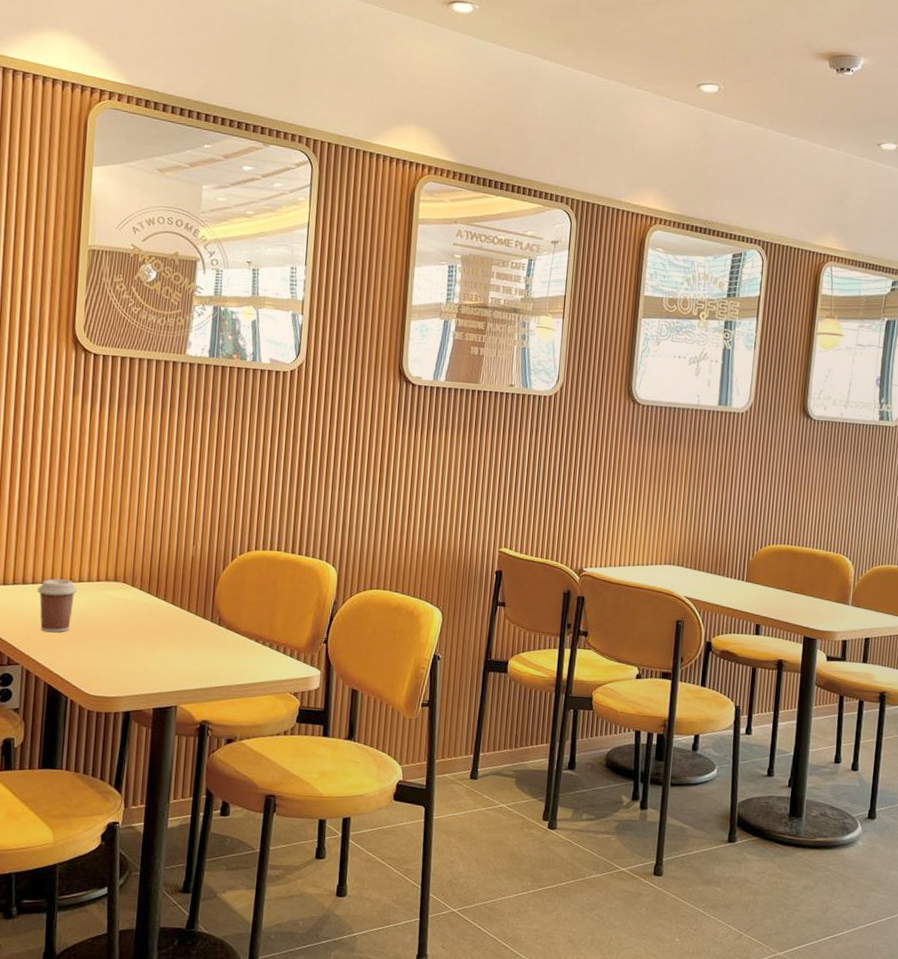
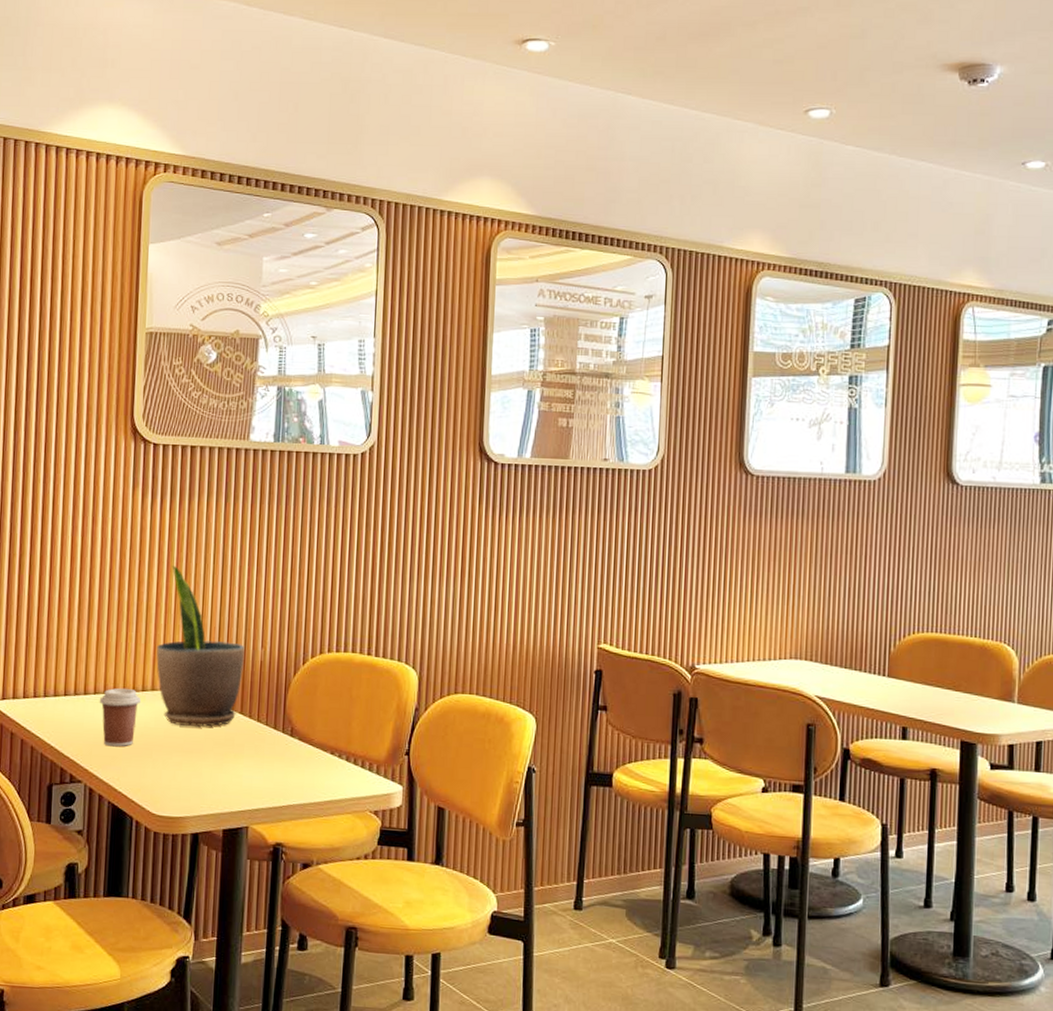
potted plant: none [93,467,177,616] -> present [156,565,245,728]

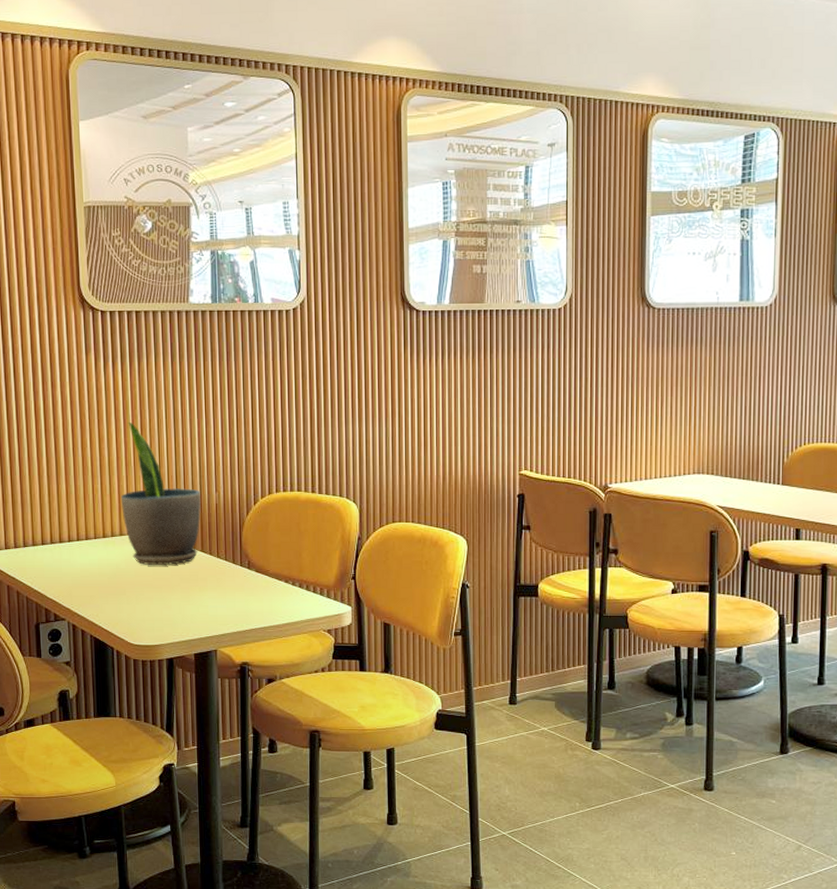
coffee cup: present [99,688,140,747] -> none [73,535,111,587]

